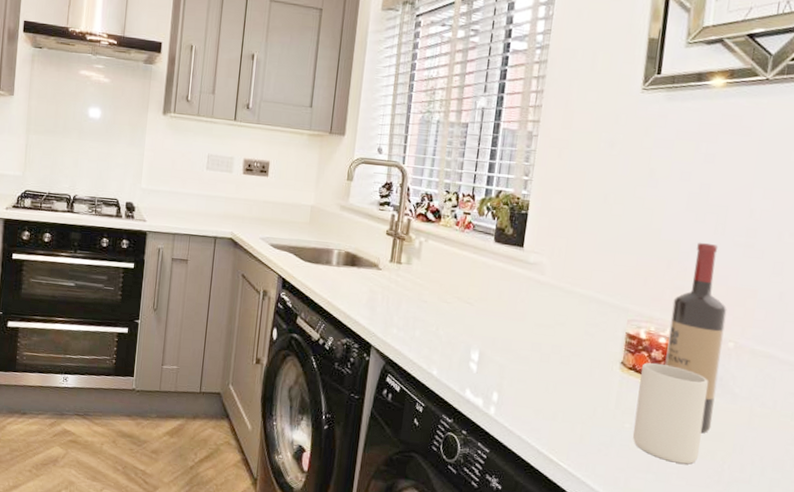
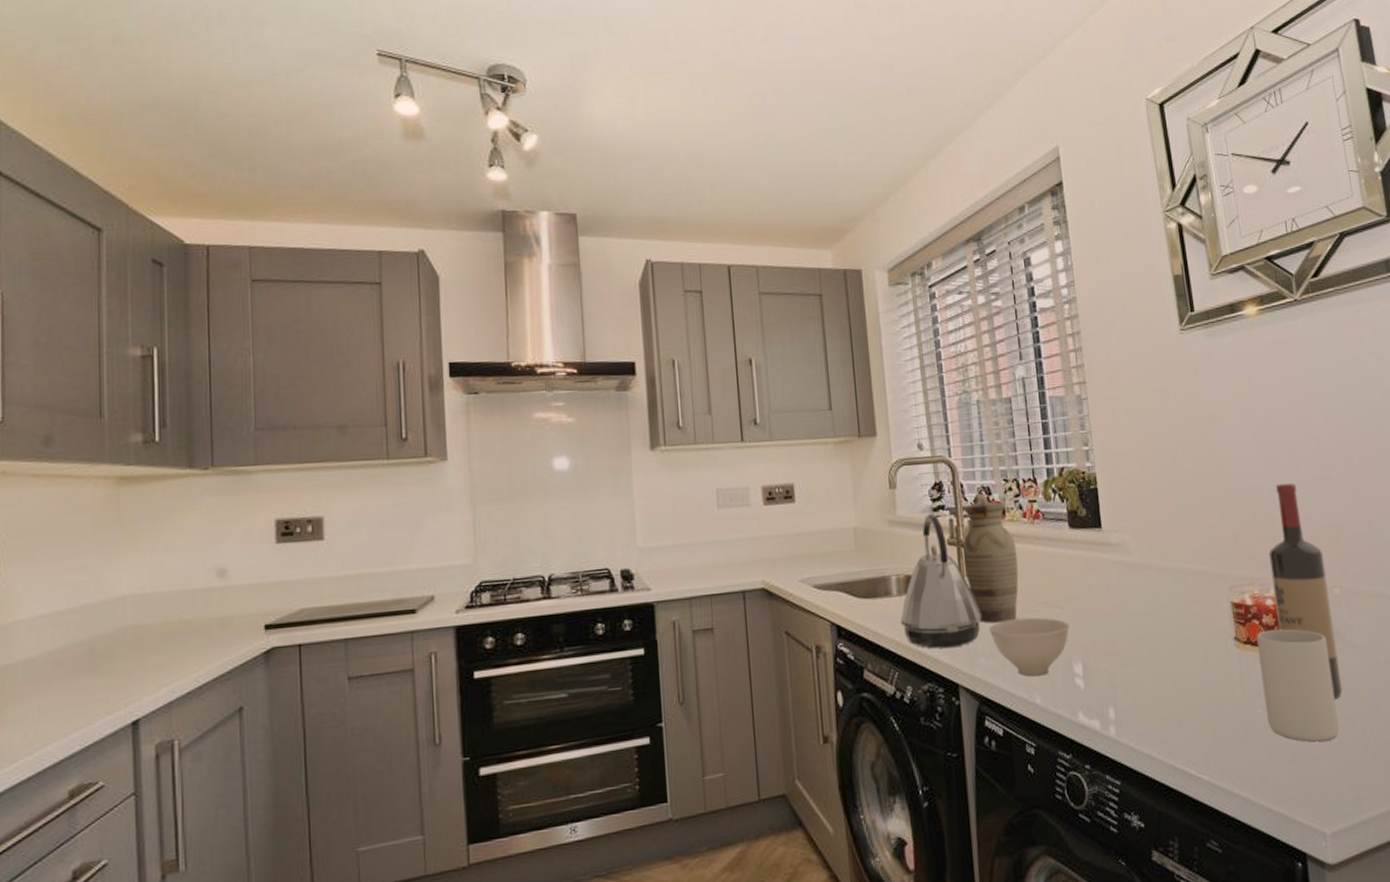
kettle: none [334,206,402,316] -> present [900,513,982,649]
ceramic jug: none [396,198,445,306] -> present [962,493,1019,623]
bowl: none [406,304,476,354] -> present [989,617,1070,677]

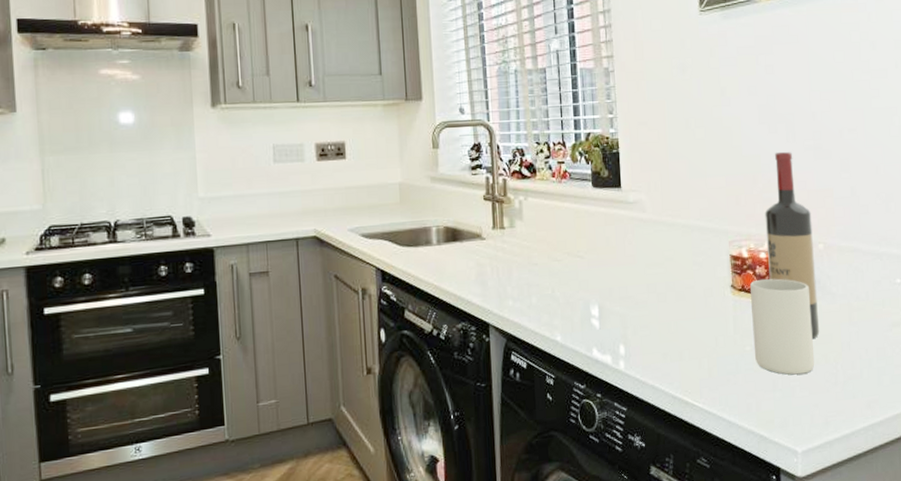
kettle: present [900,513,982,649] -> none [439,171,511,292]
ceramic jug: present [962,493,1019,623] -> none [497,154,546,270]
bowl: present [989,617,1070,677] -> none [518,266,589,318]

